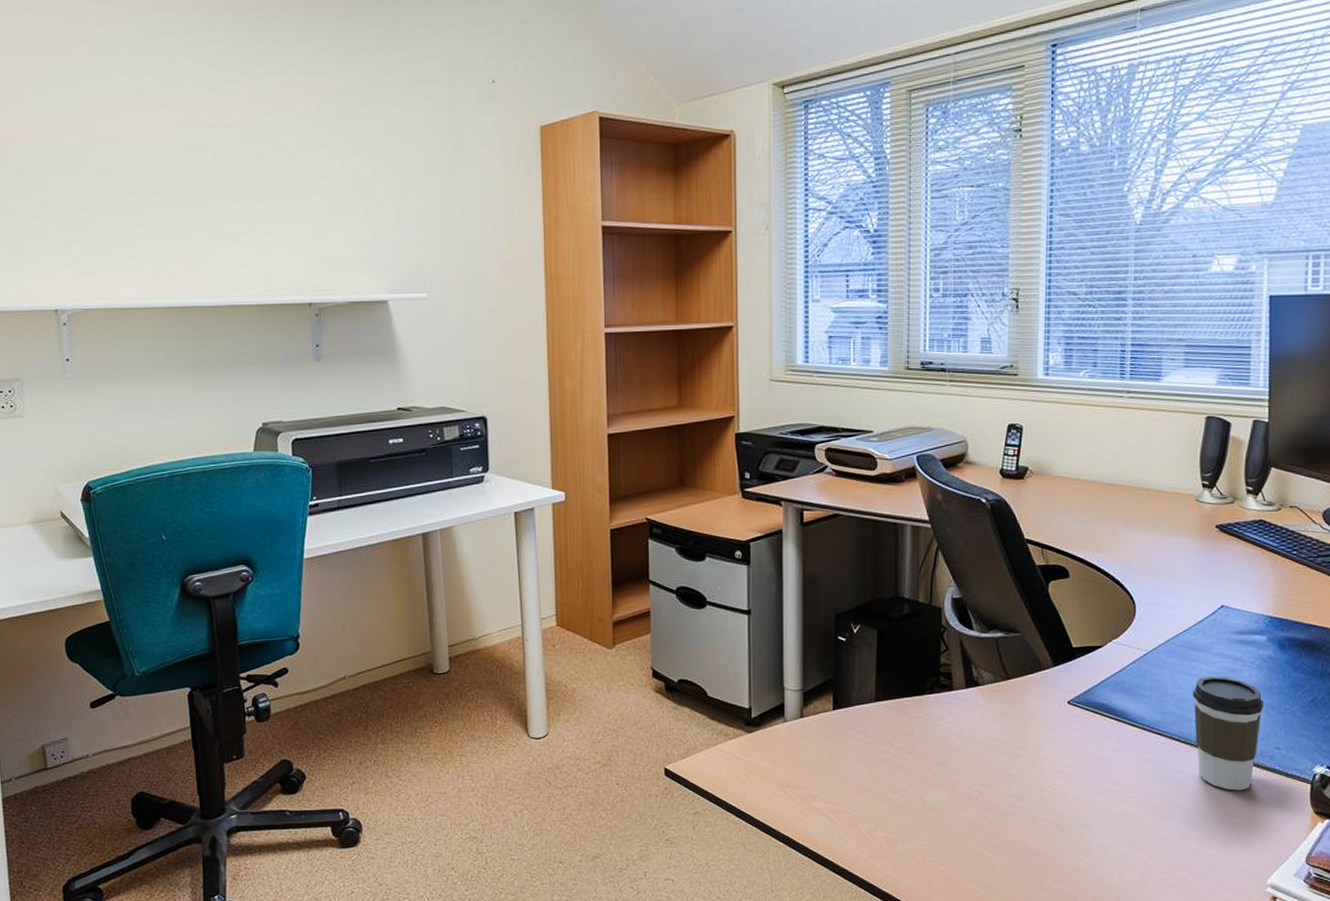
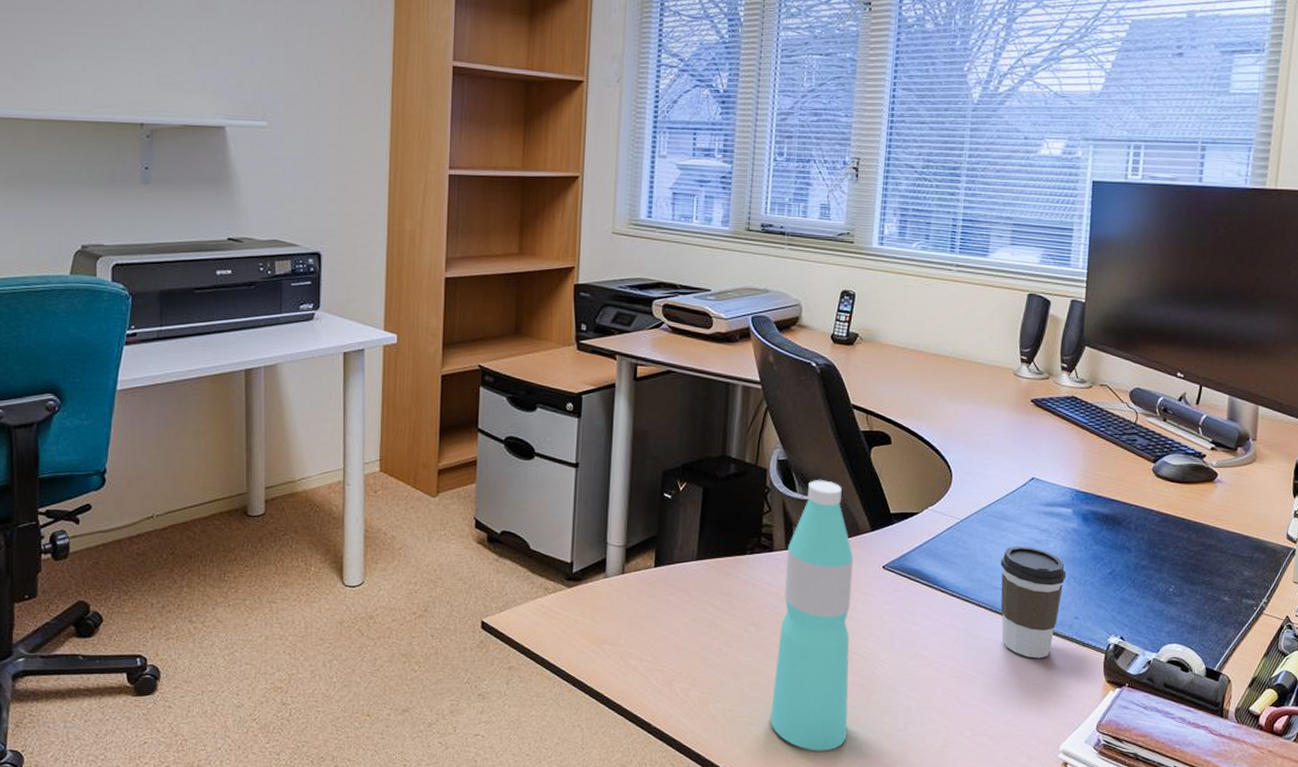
water bottle: none [960,617,1042,890] -> present [770,480,854,751]

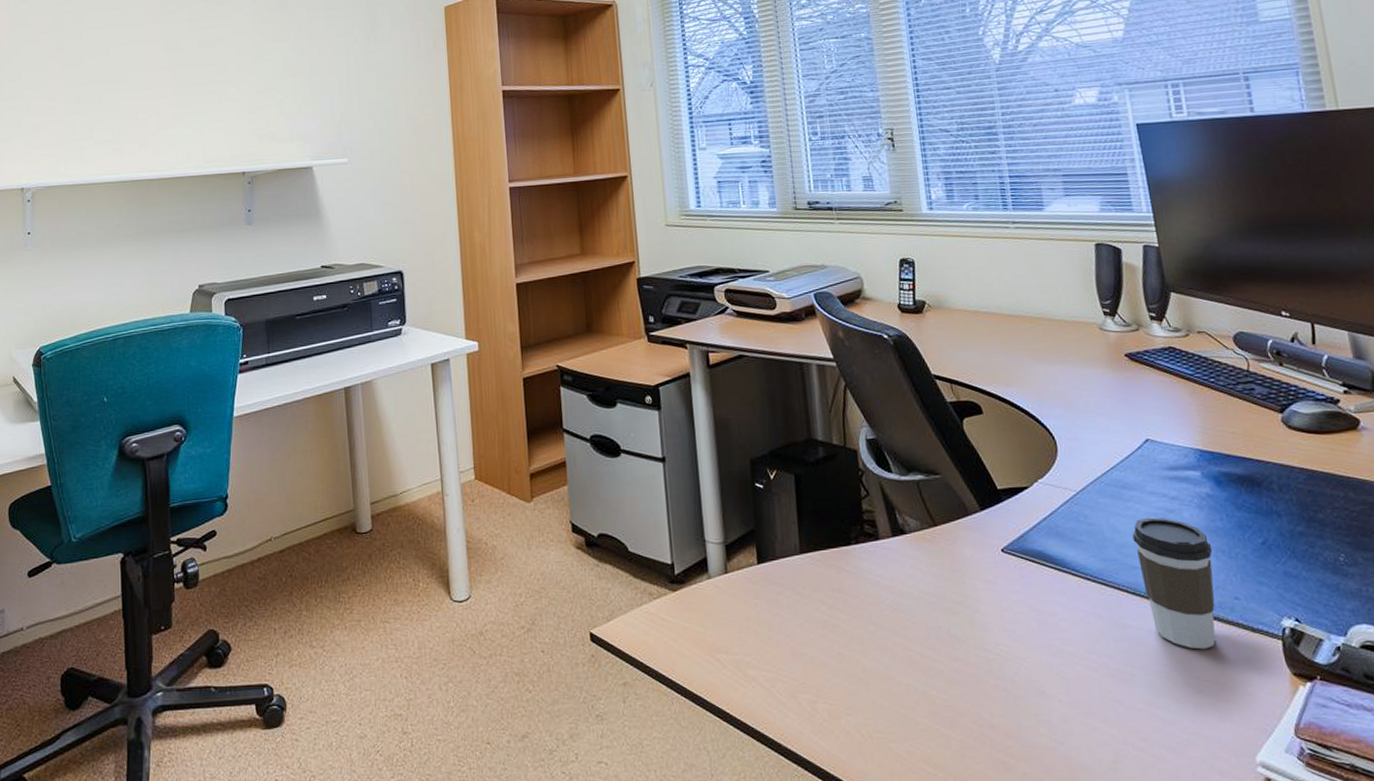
water bottle: present [770,480,854,751] -> none [894,458,1002,772]

